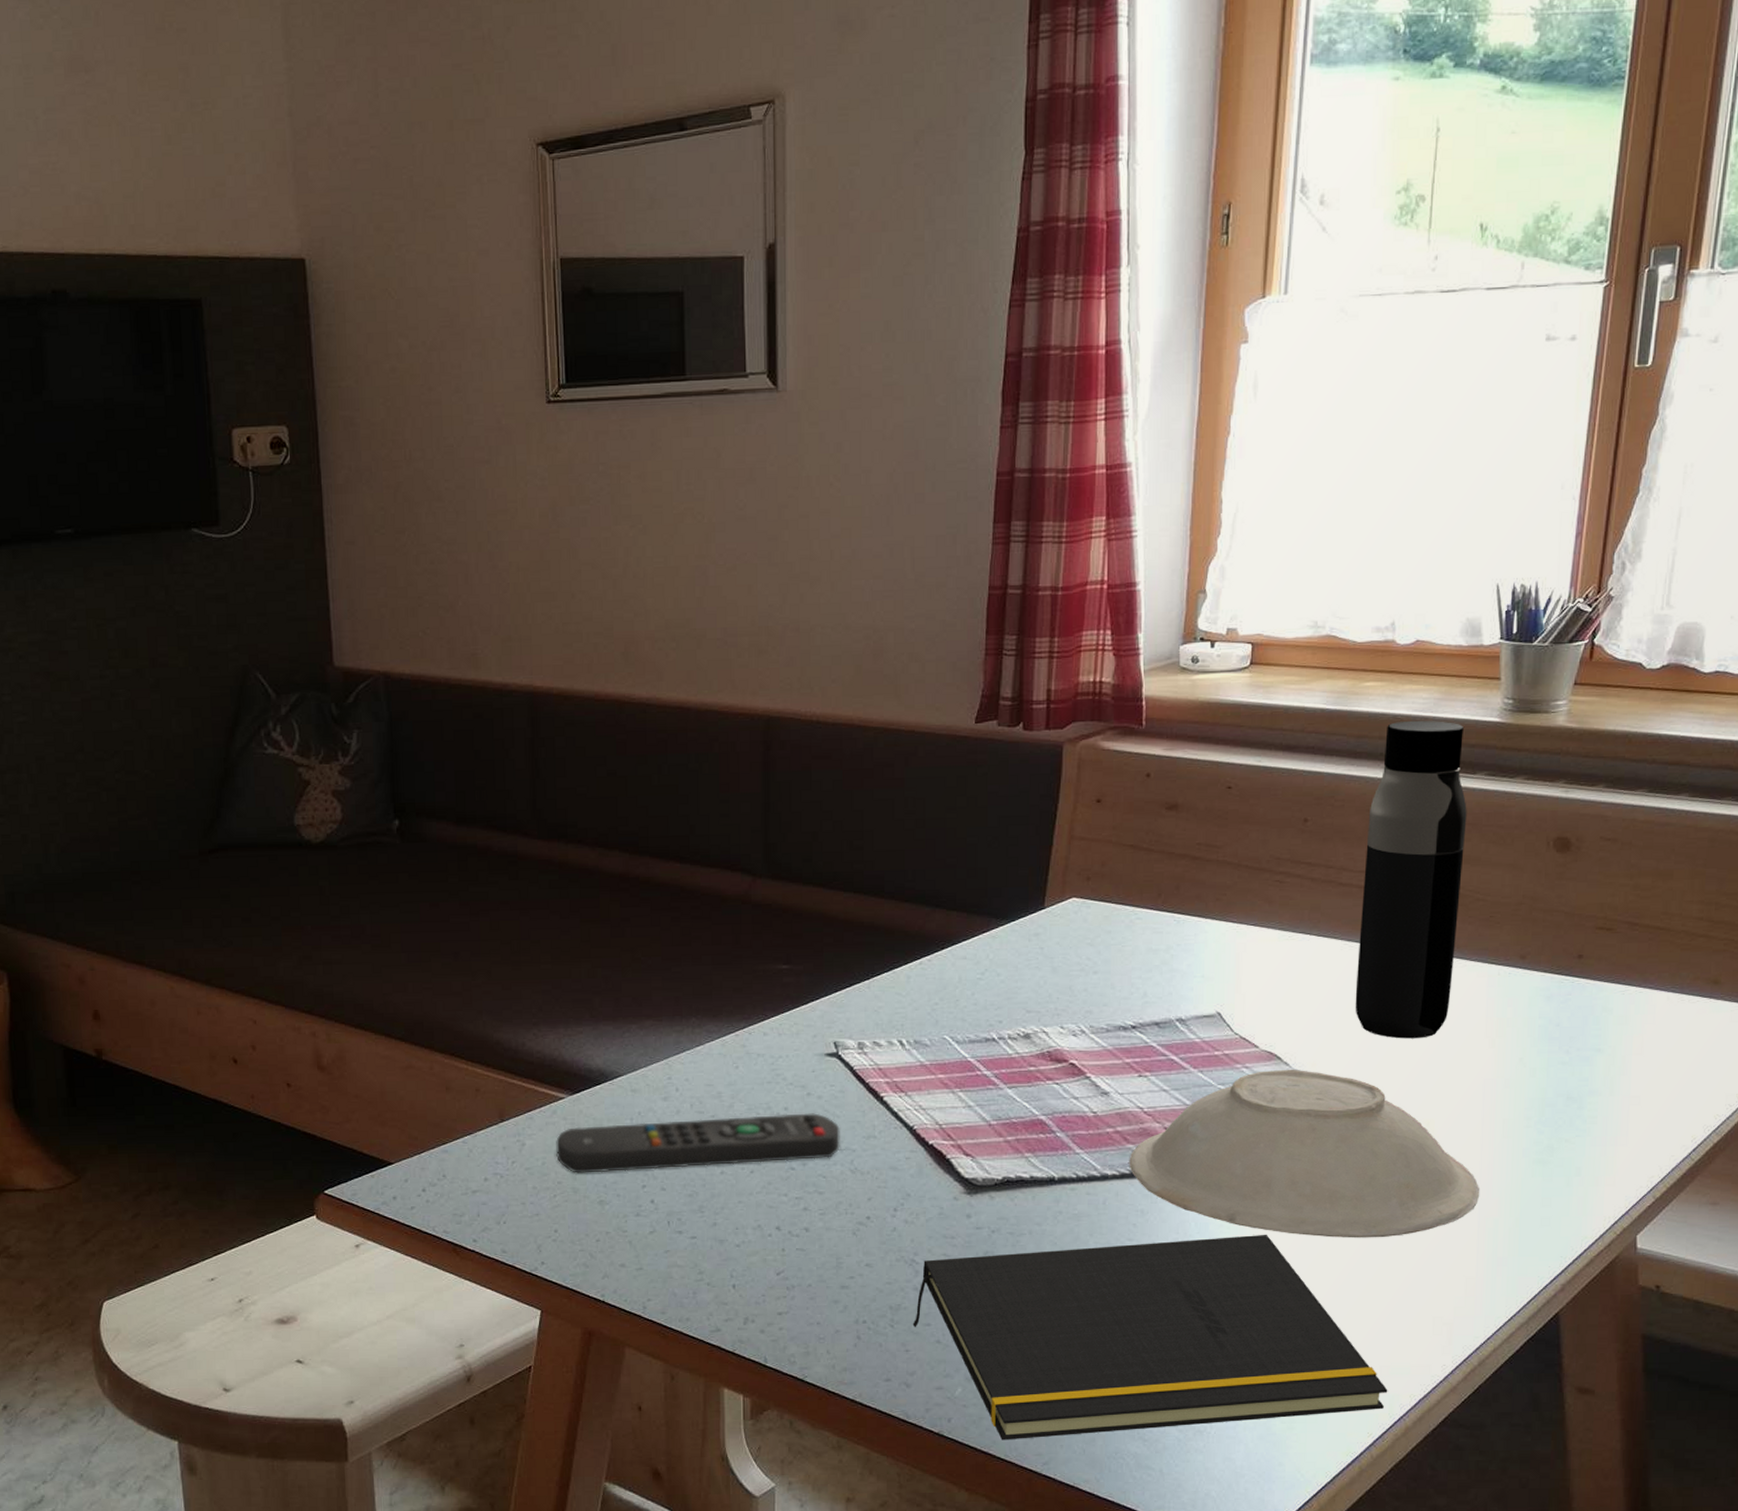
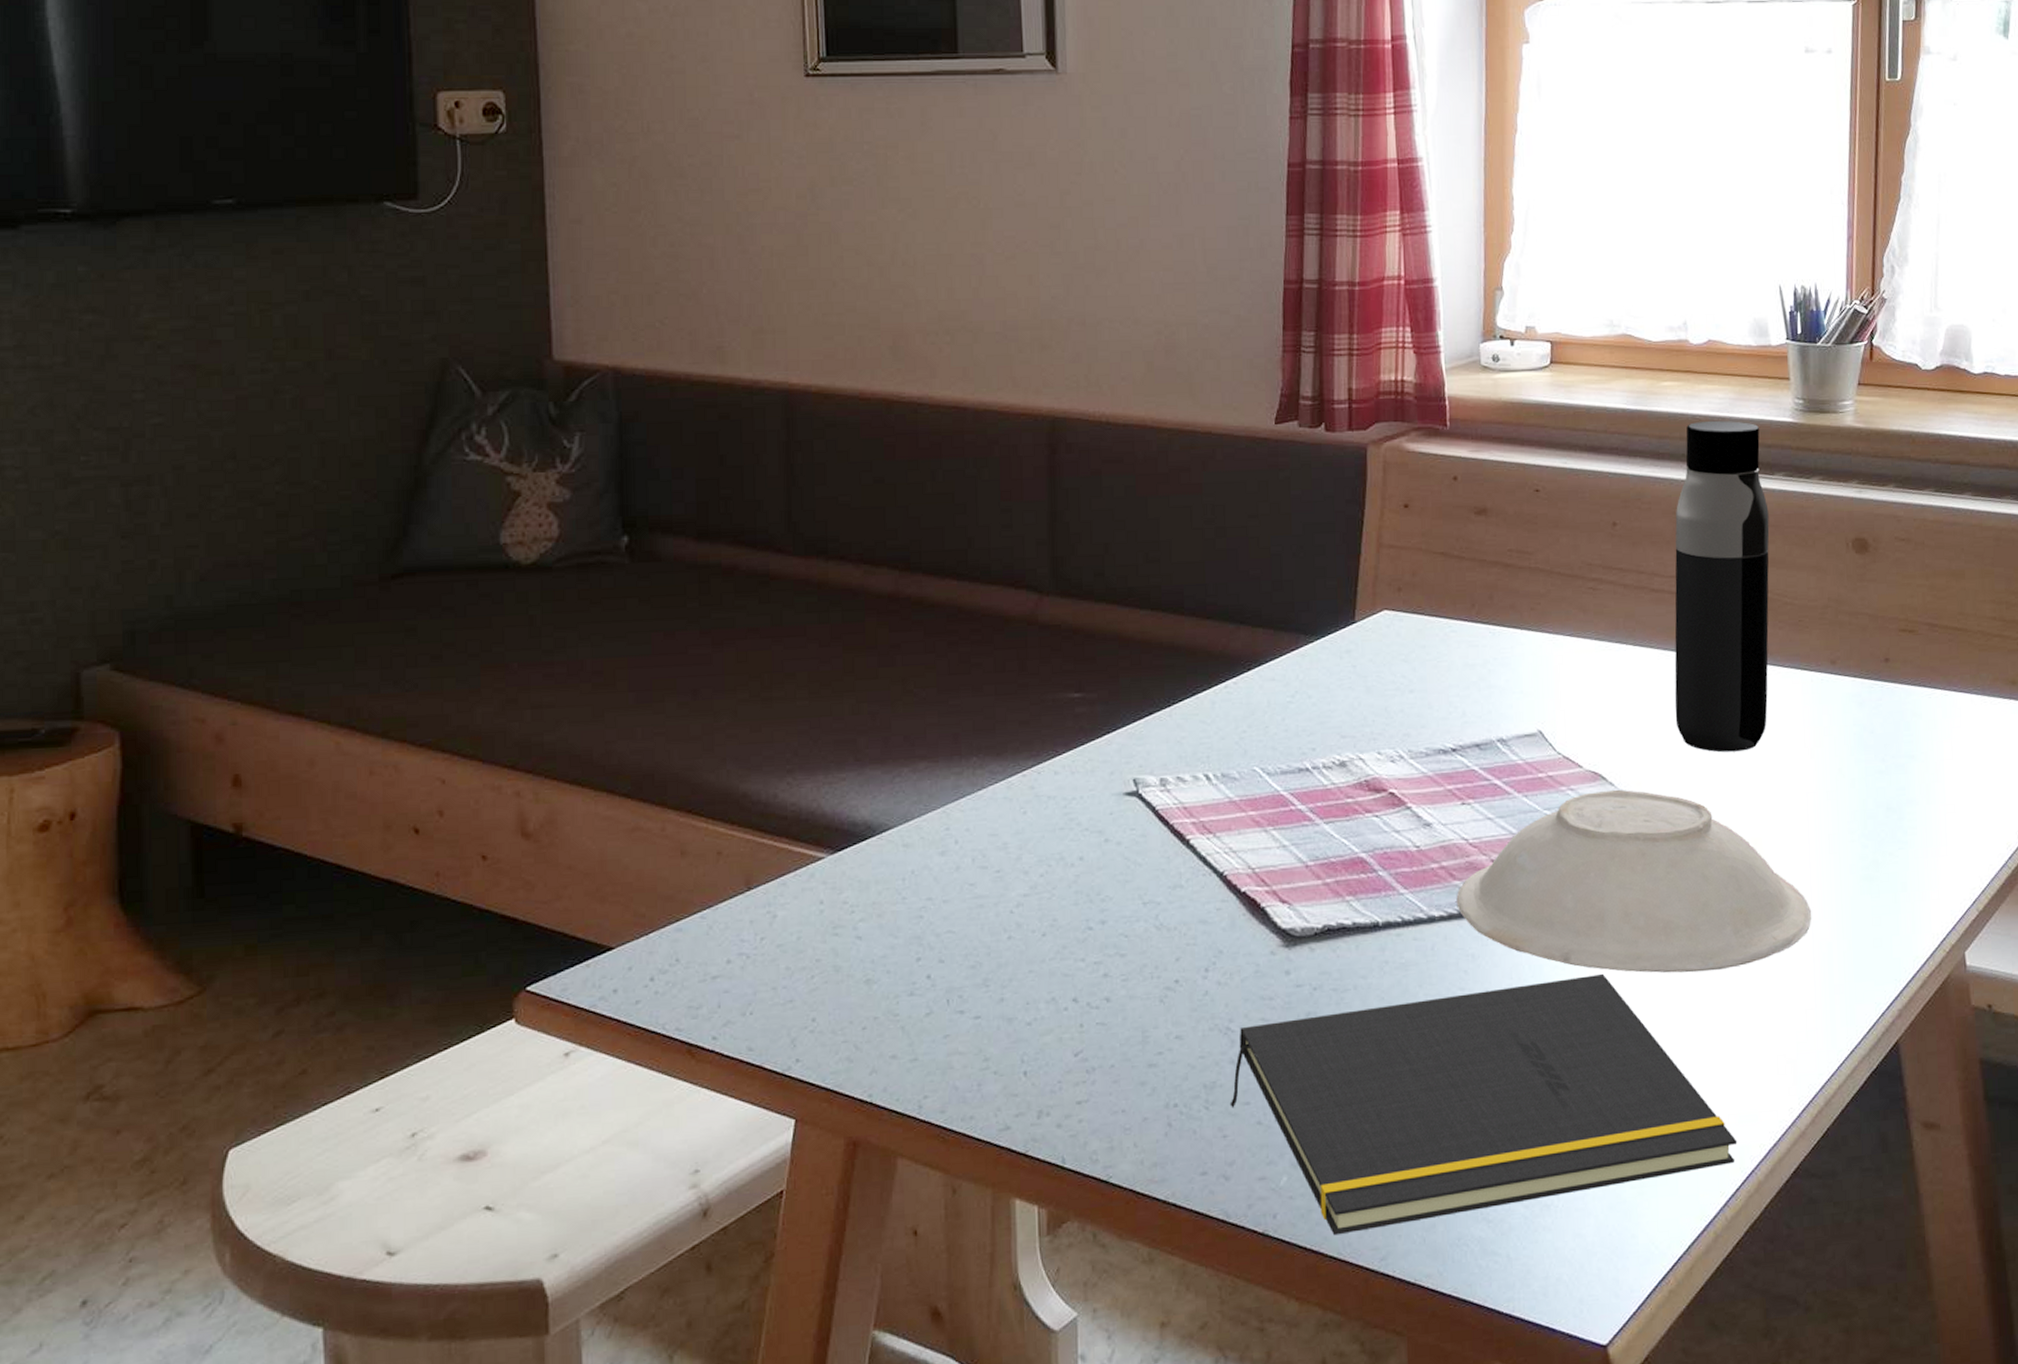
remote control: present [556,1113,840,1173] -> none [814,862,1143,948]

